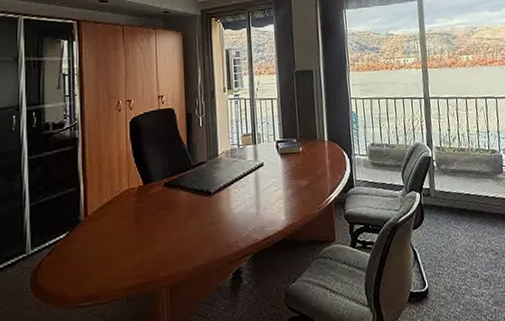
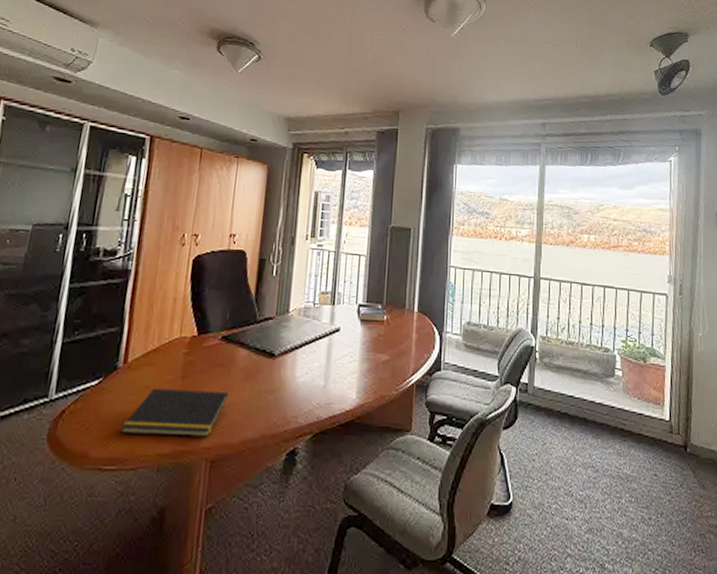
notepad: none [91,228,178,274] -> present [121,389,229,437]

